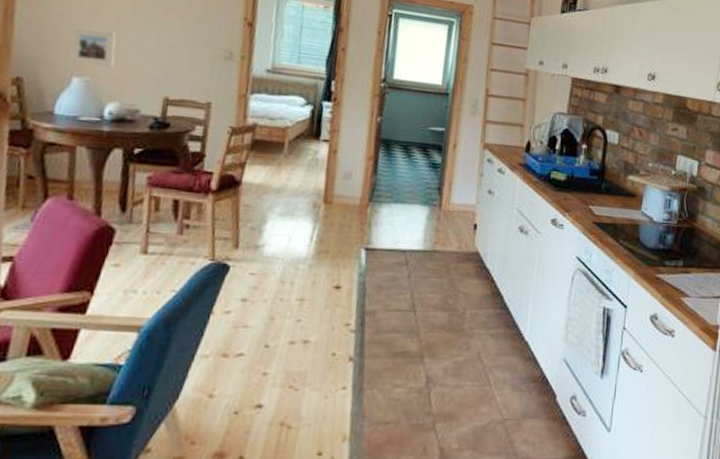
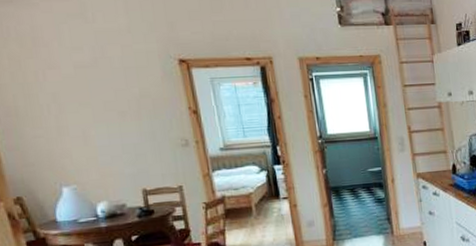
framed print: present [69,26,116,68] -> none [47,142,92,176]

